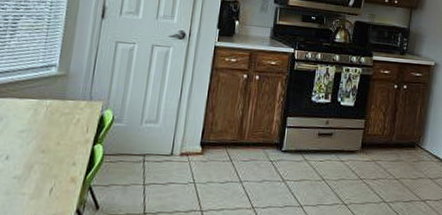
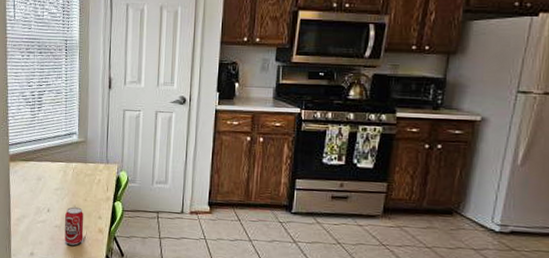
beverage can: none [24,152,55,200] -> present [64,206,84,246]

